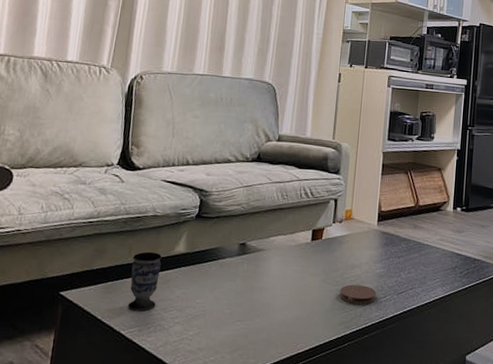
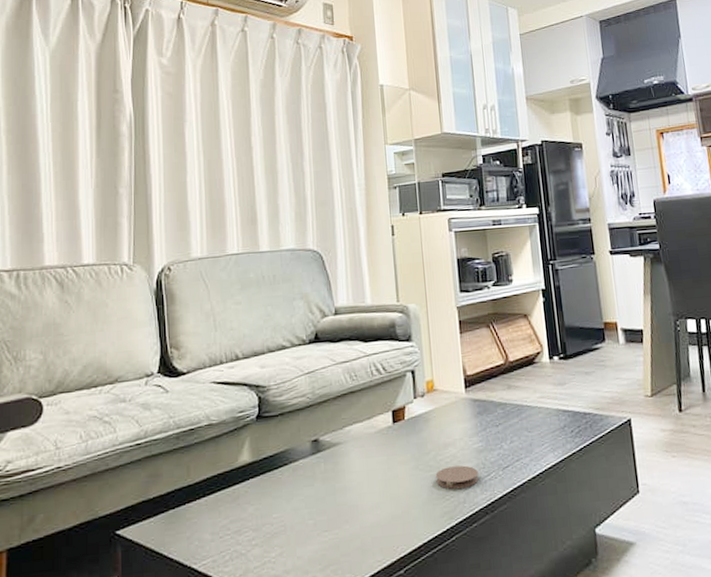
cup: present [128,251,162,311] -> none [192,467,227,539]

